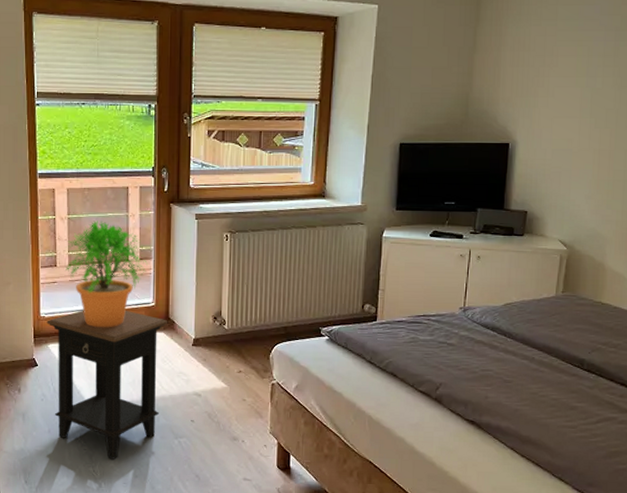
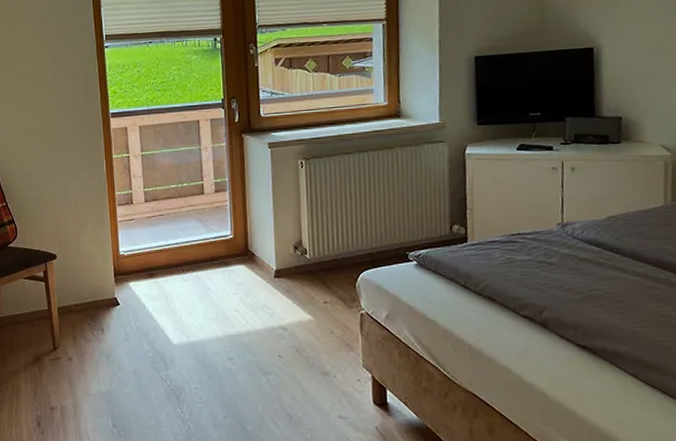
side table: present [46,310,168,459] -> none [126,244,248,399]
potted plant: present [64,221,148,327] -> none [141,155,223,262]

